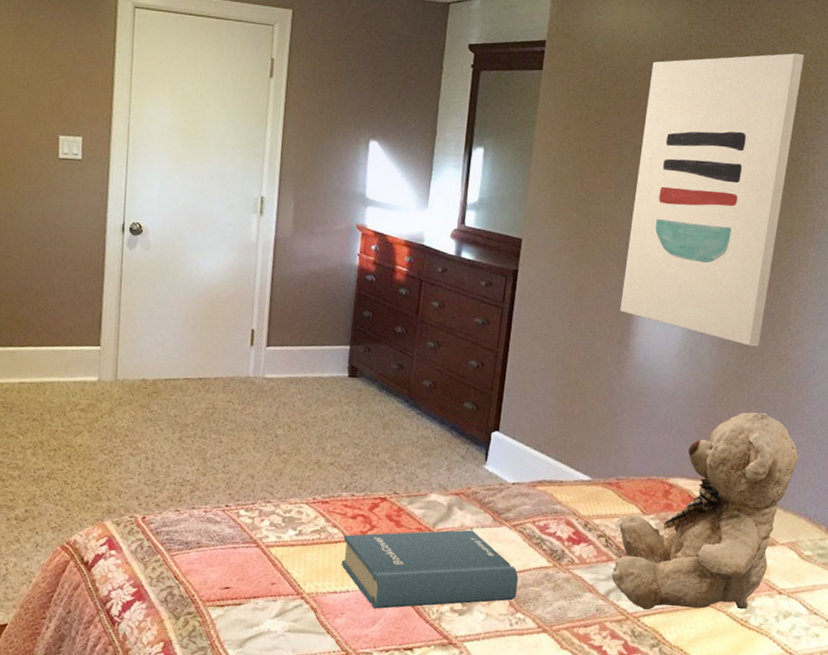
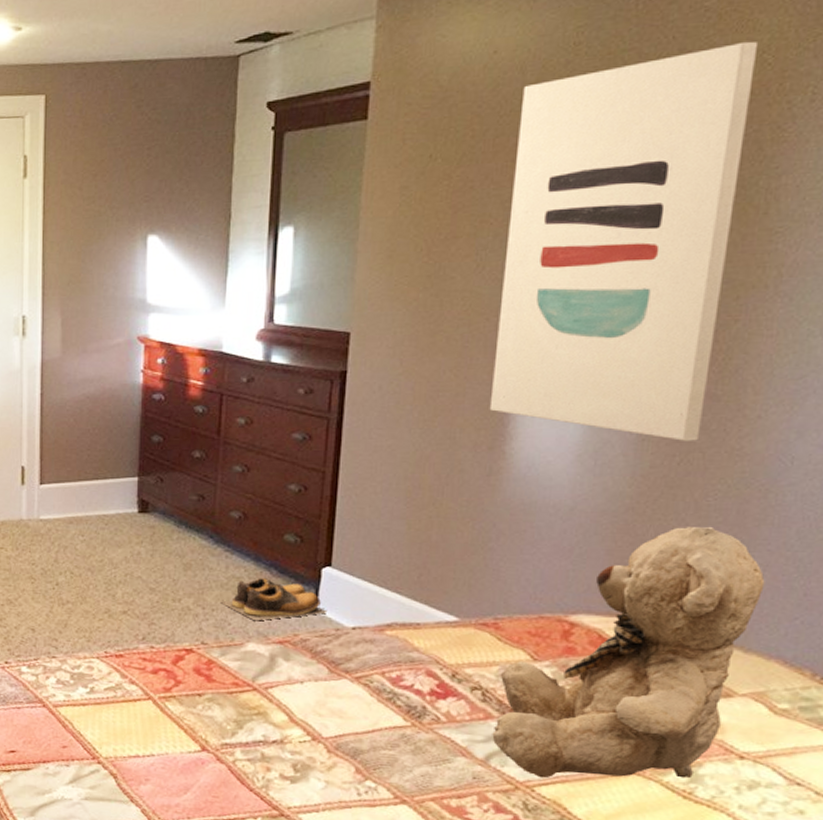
hardback book: present [341,530,519,609] -> none [142,684,366,775]
shoes: none [411,437,494,475] -> present [221,577,328,621]

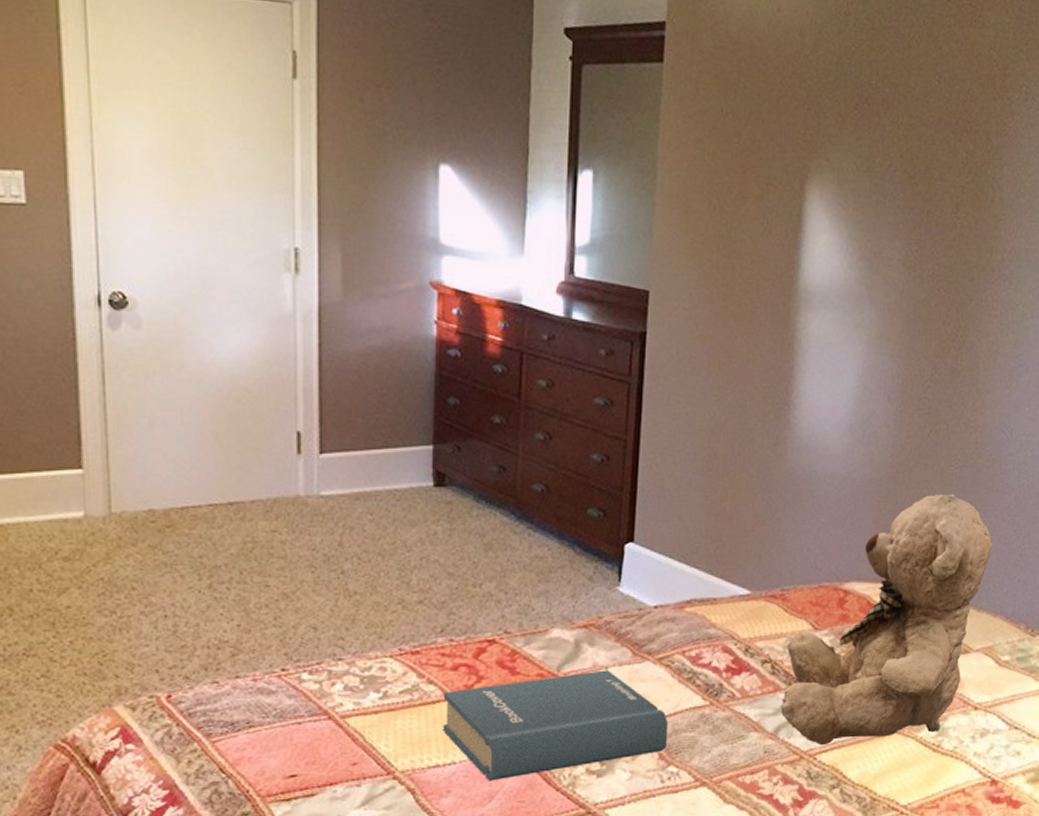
hardback book: none [142,684,366,775] -> present [442,670,669,781]
shoes: present [221,577,328,621] -> none [524,556,631,605]
wall art: present [489,41,759,441] -> none [775,35,987,413]

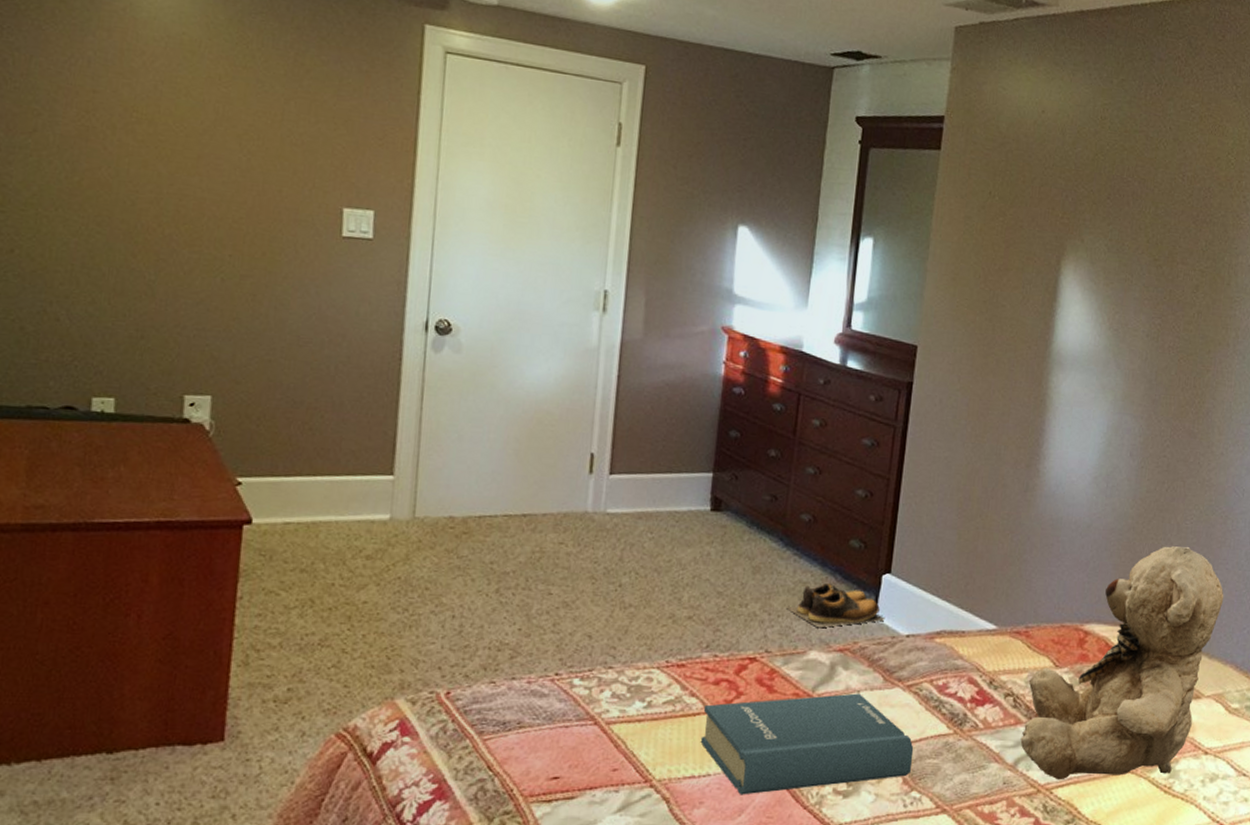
shoes: none [524,556,631,605] -> present [787,582,885,628]

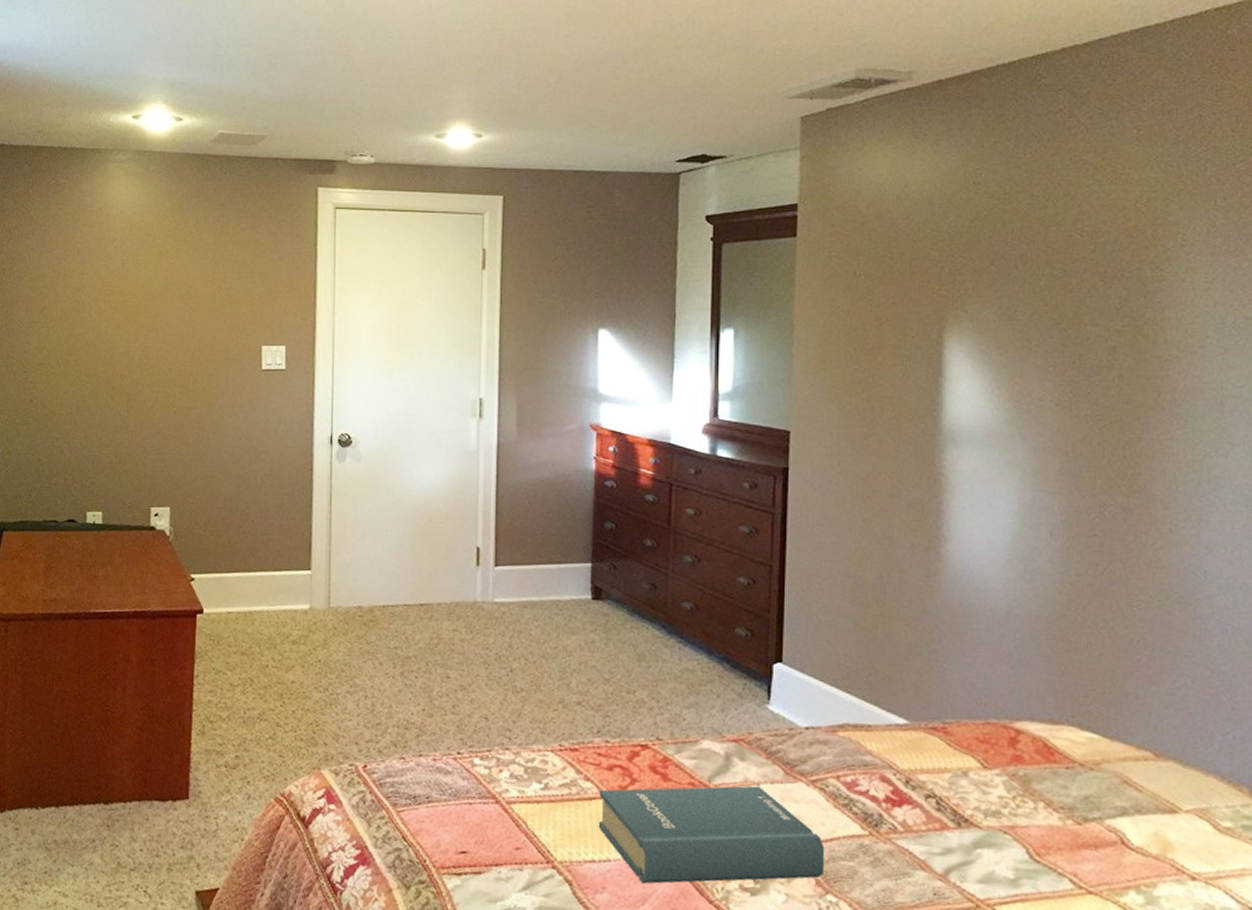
shoes: present [787,582,885,628] -> none [675,671,781,717]
teddy bear: present [1020,546,1224,780] -> none [949,635,1195,900]

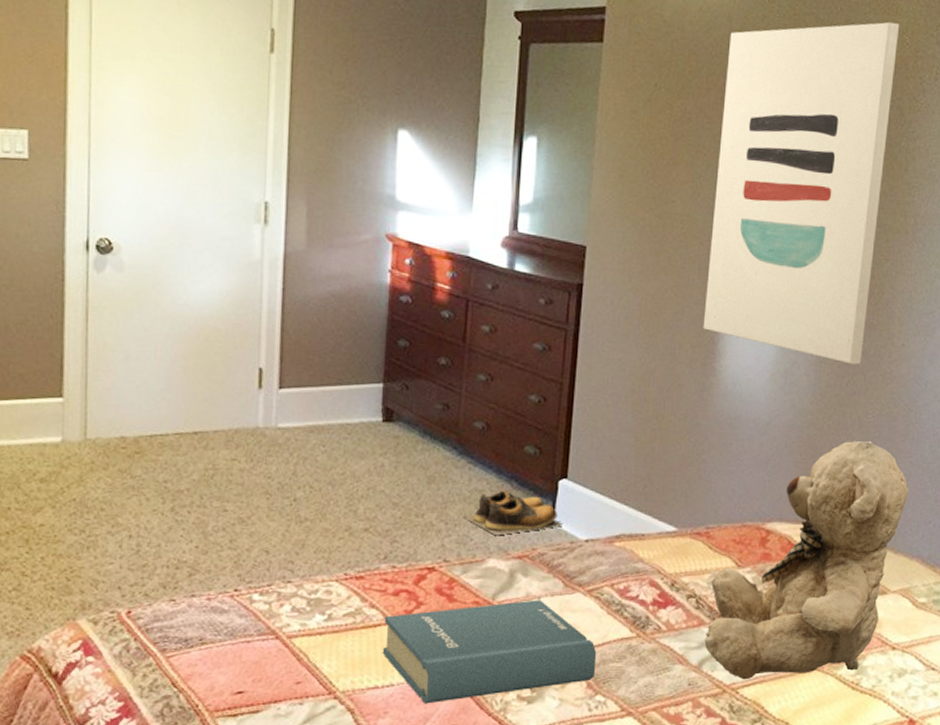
shoes: none [675,671,781,717] -> present [463,490,564,536]
wall art: none [923,191,1132,551] -> present [703,22,900,364]
teddy bear: none [949,635,1195,900] -> present [704,441,909,680]

